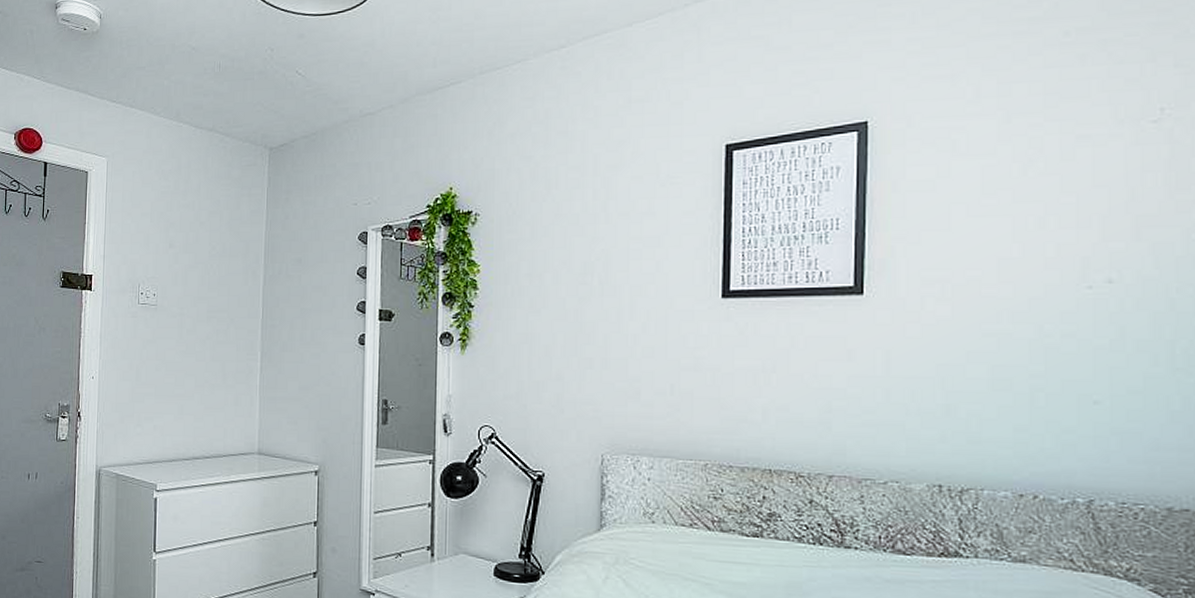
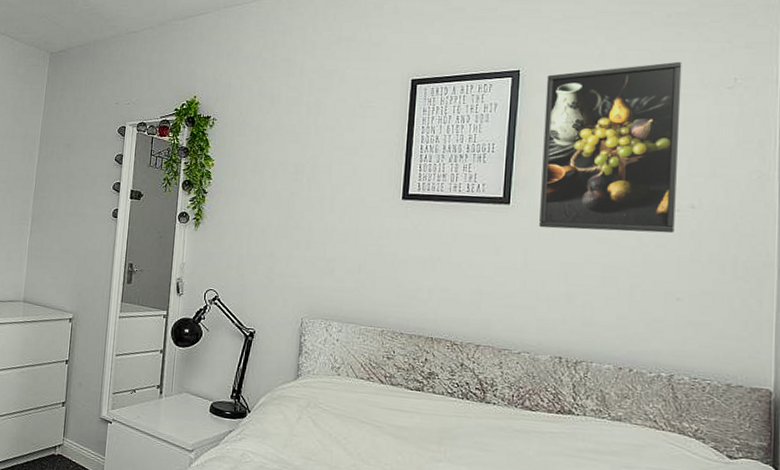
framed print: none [904,92,1088,322] -> present [539,61,682,234]

